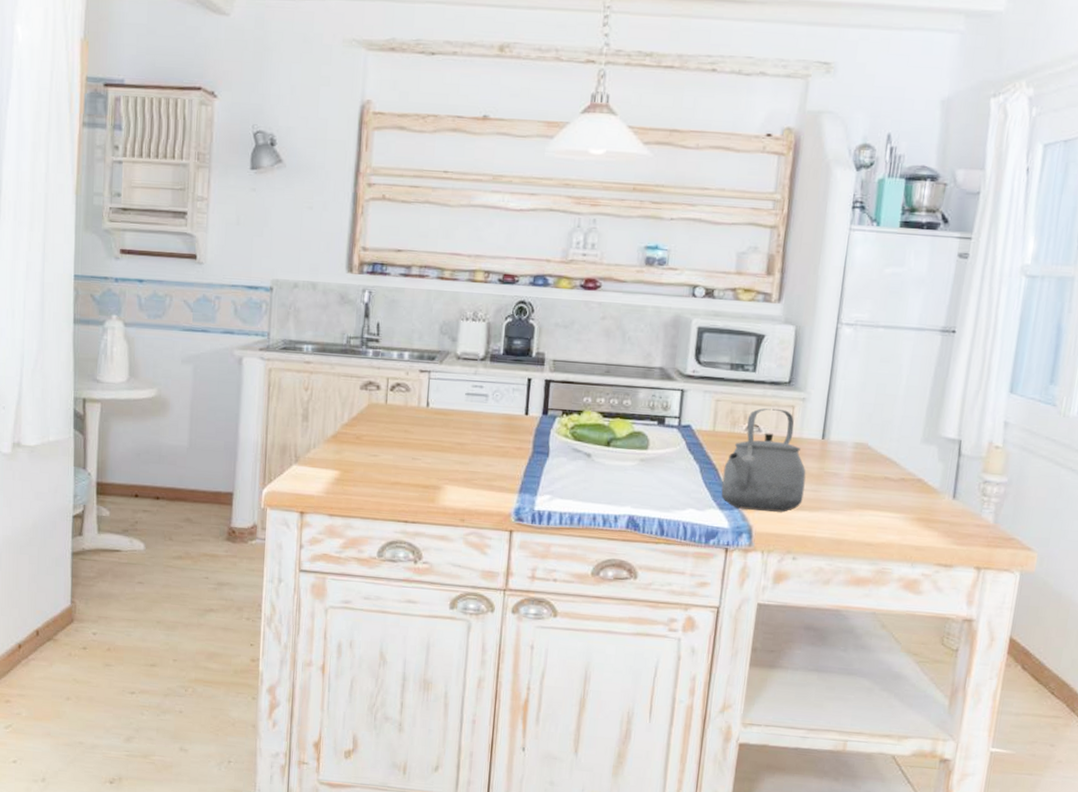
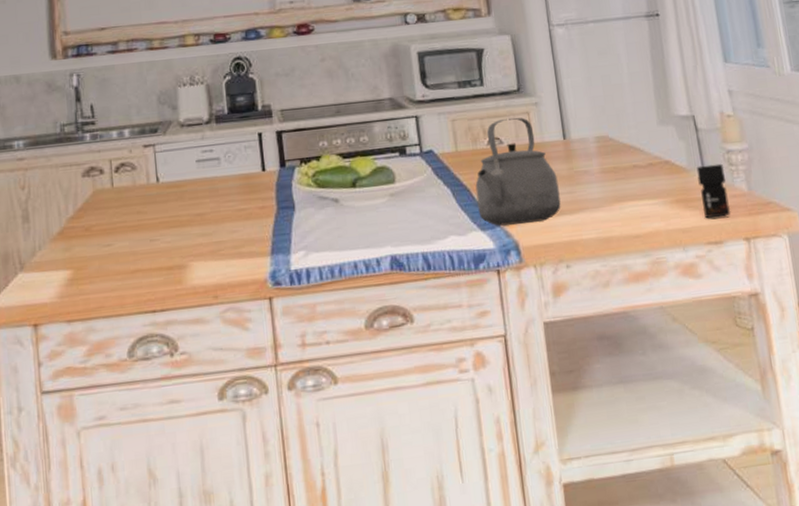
jar: none [942,490,977,544] -> present [696,163,731,218]

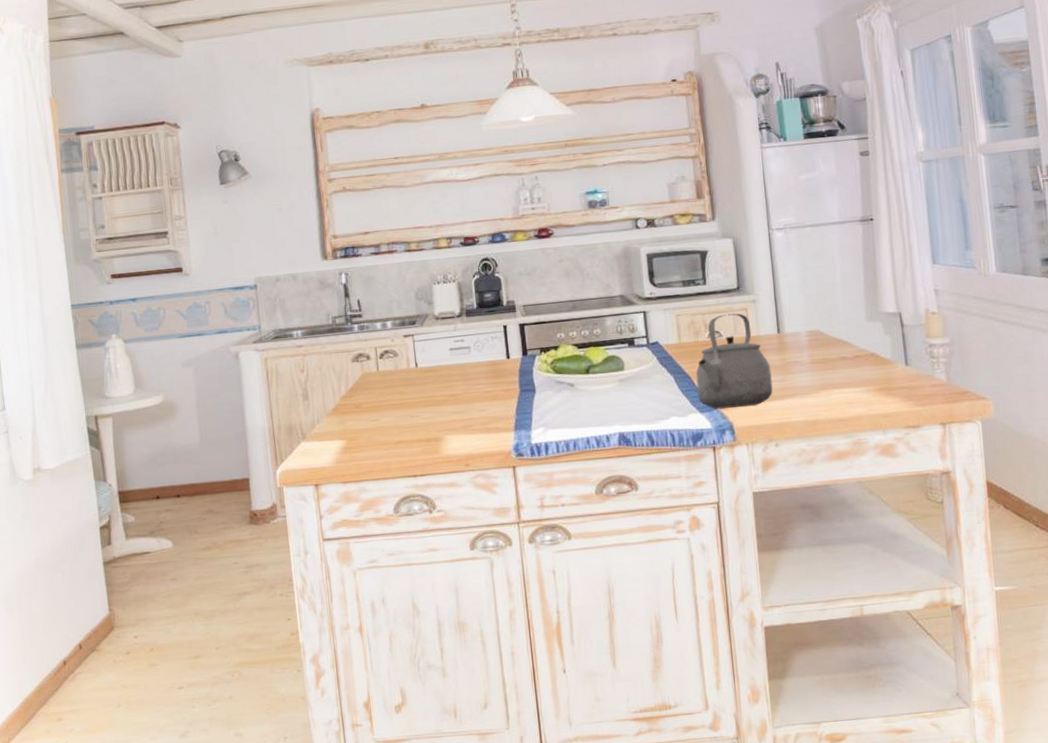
jar: present [696,163,731,218] -> none [900,356,930,405]

